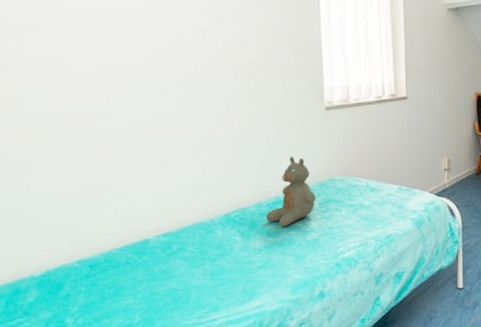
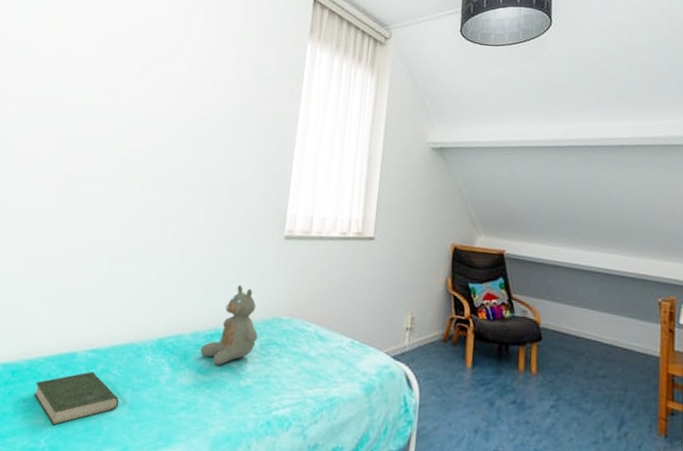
book: none [116,252,201,303] -> present [34,371,119,426]

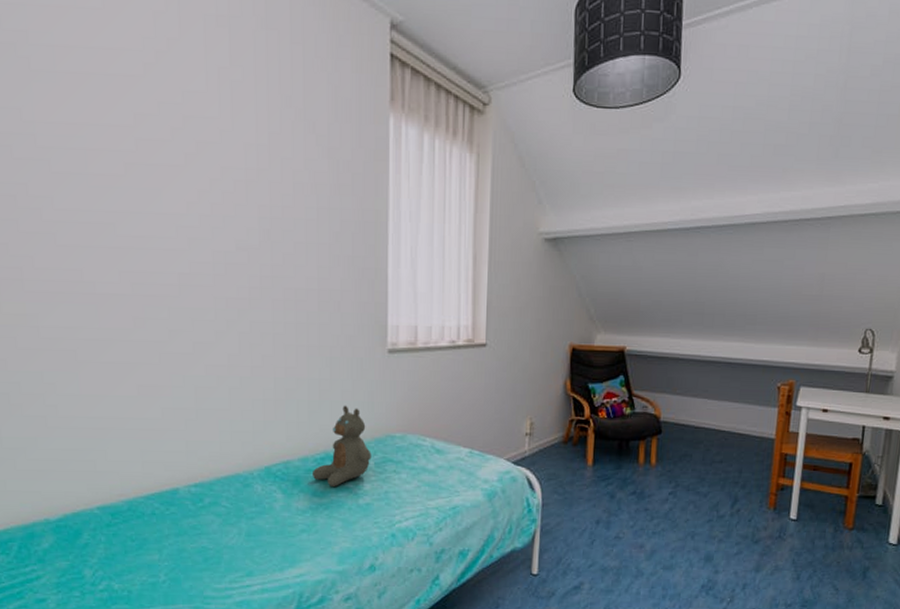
book: present [34,371,119,426] -> none [141,505,235,560]

